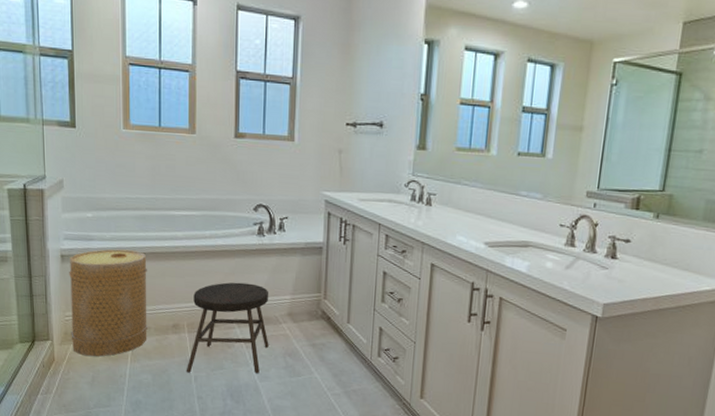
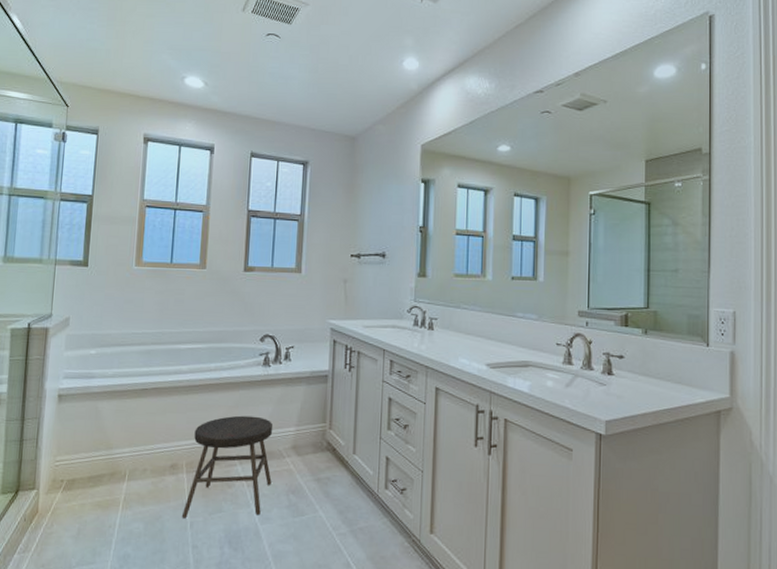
basket: present [69,249,149,357] -> none [59,386,148,505]

